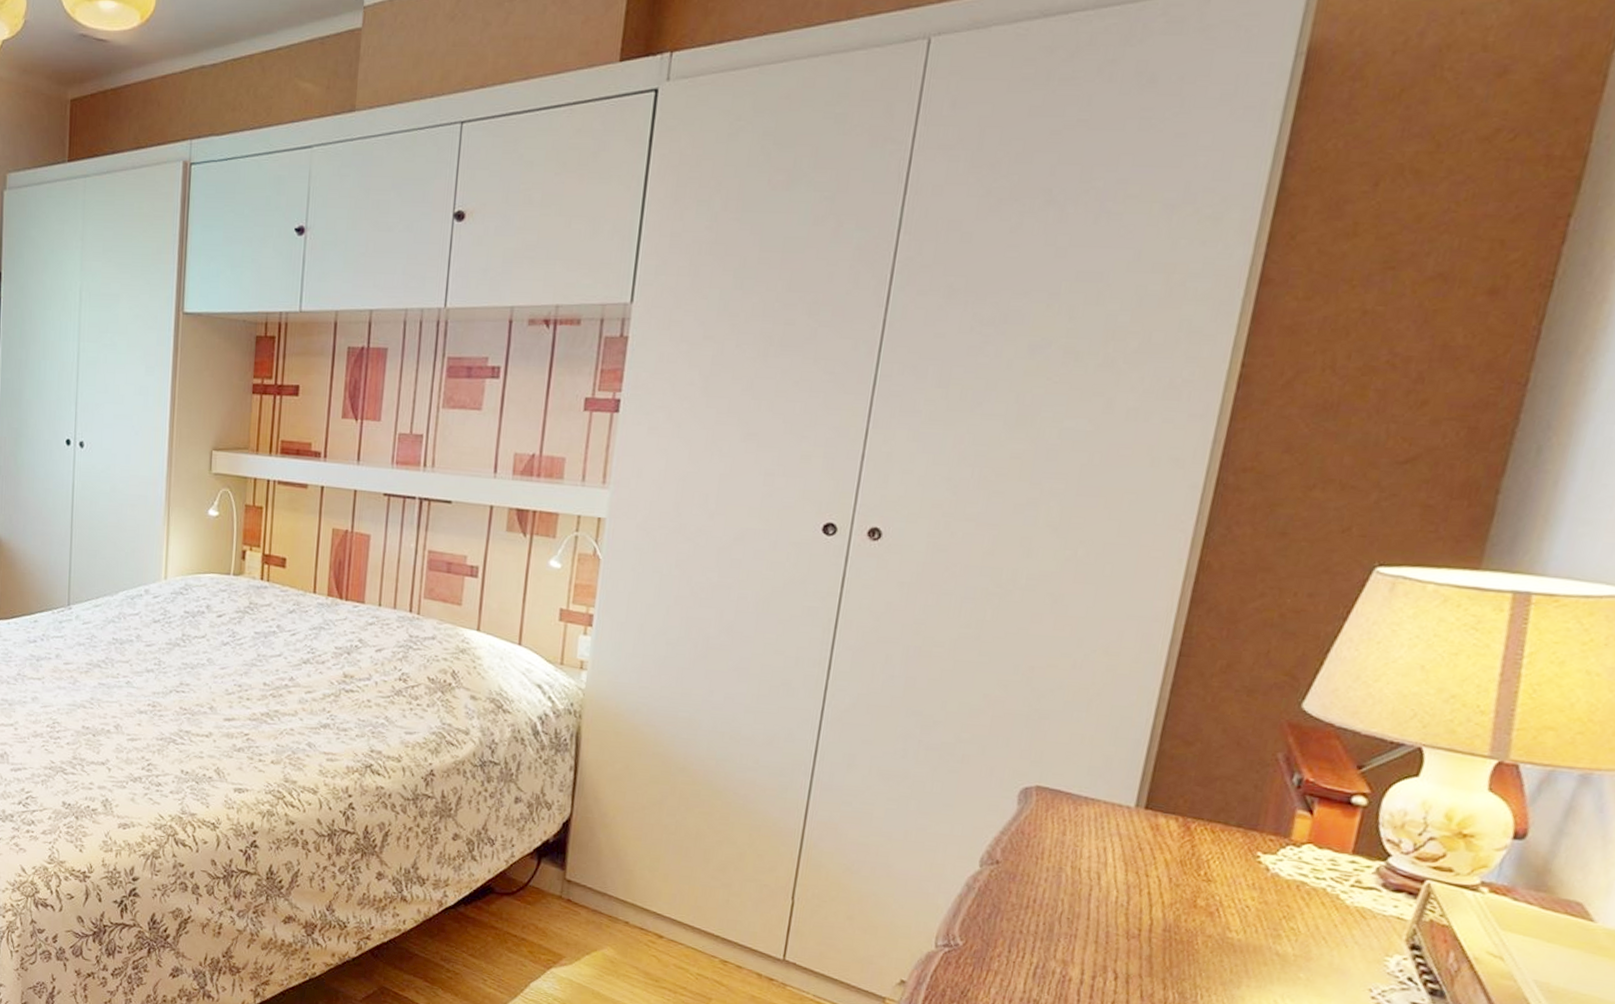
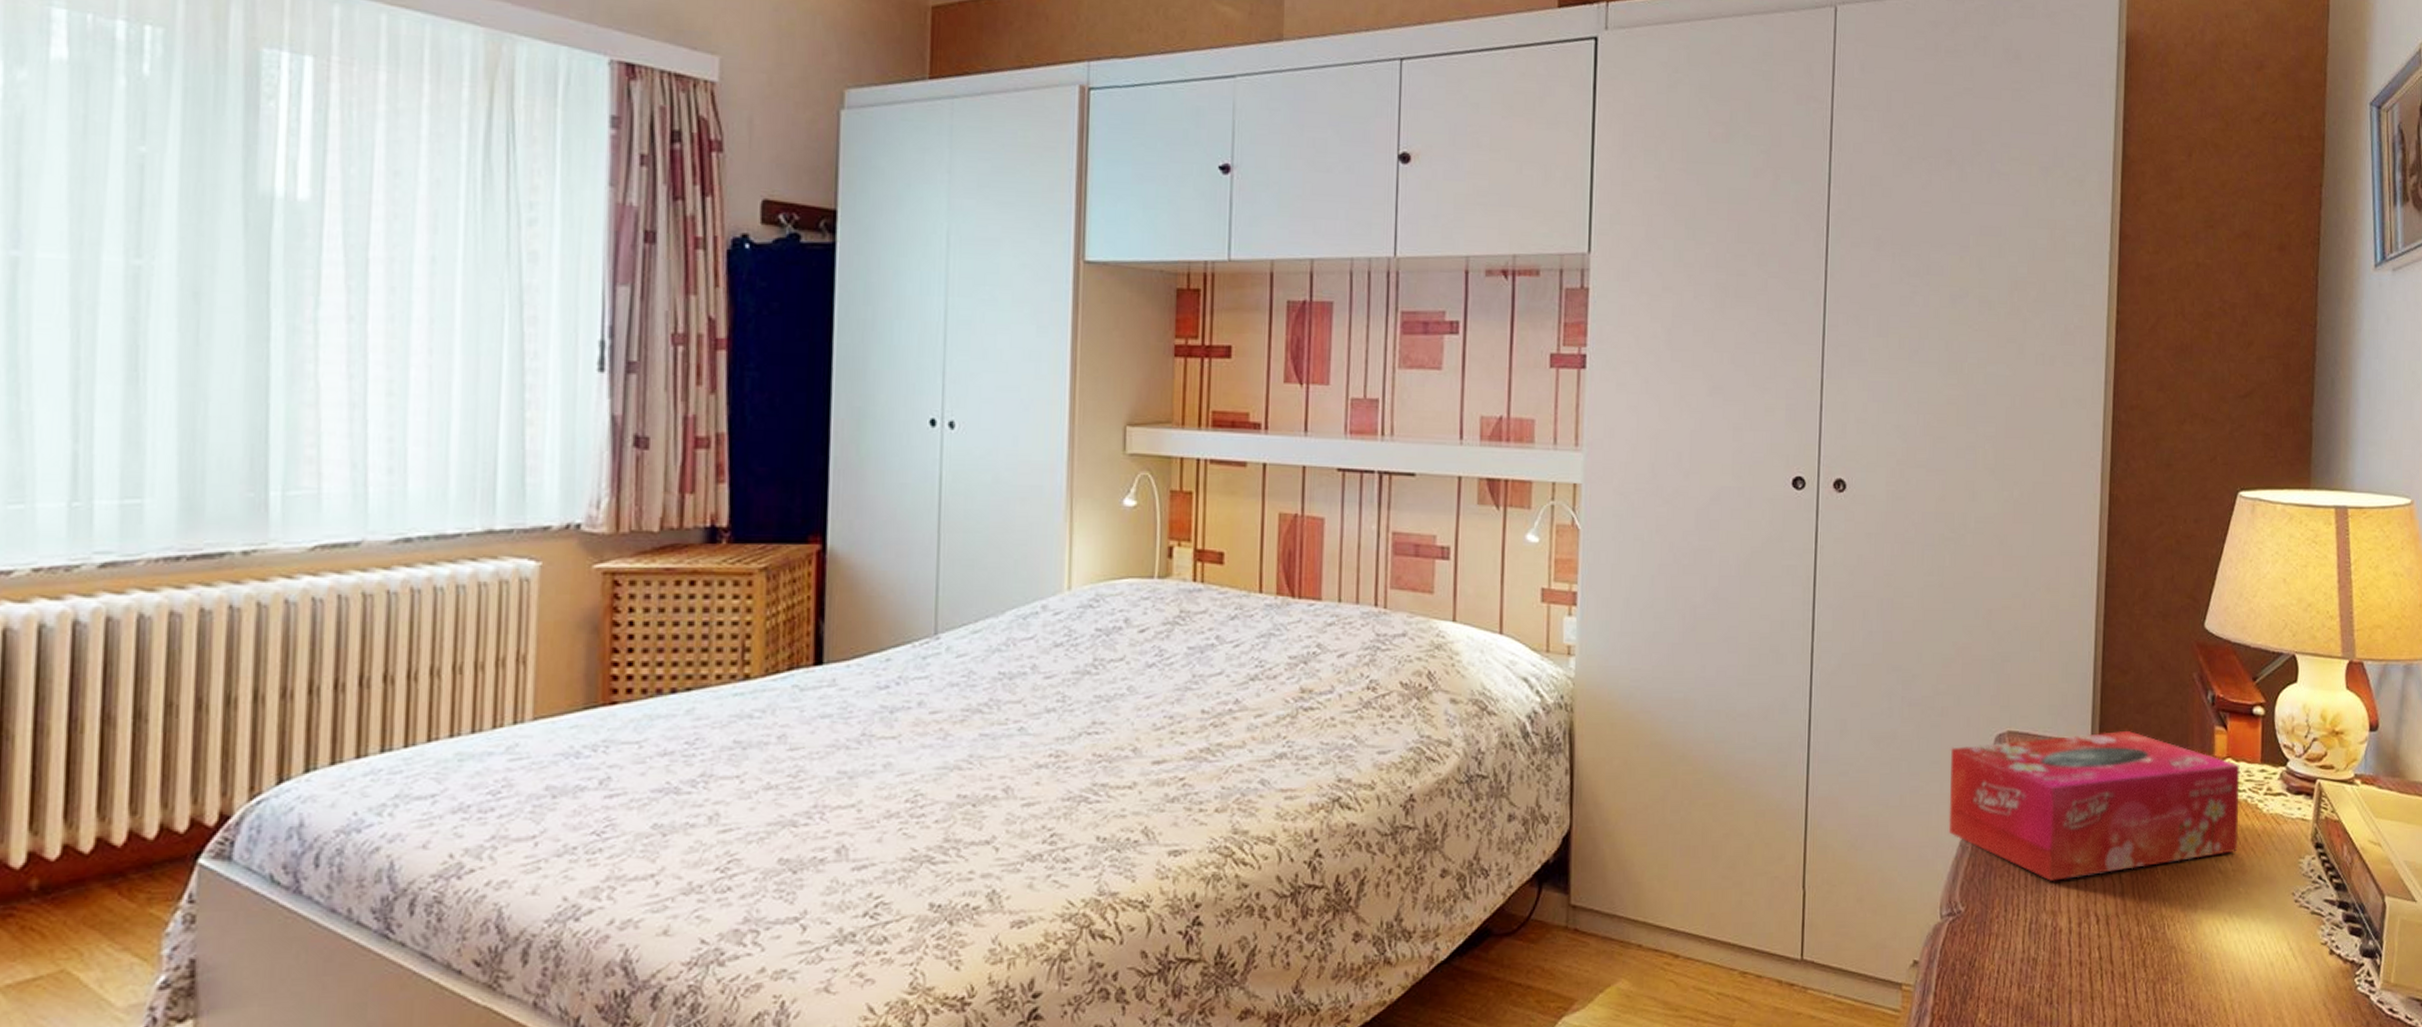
tissue box: none [954,793,1323,939] -> present [1948,731,2240,882]

